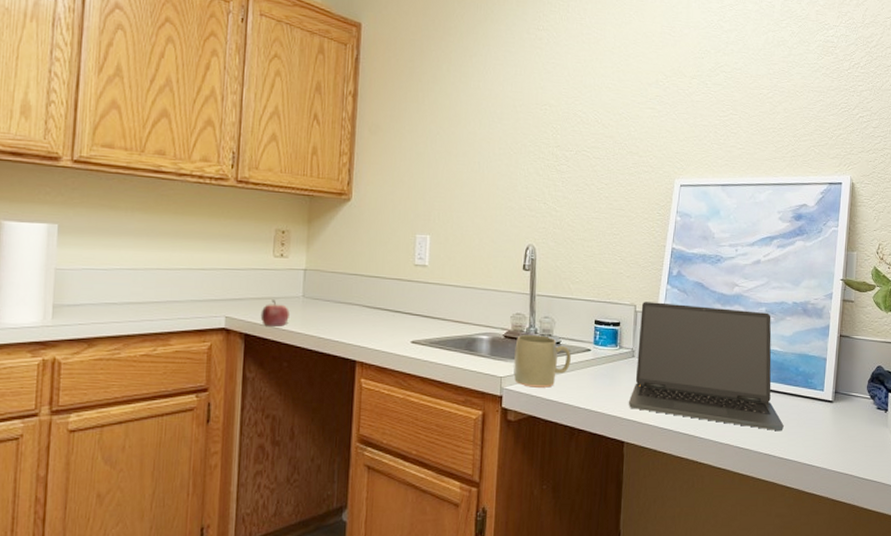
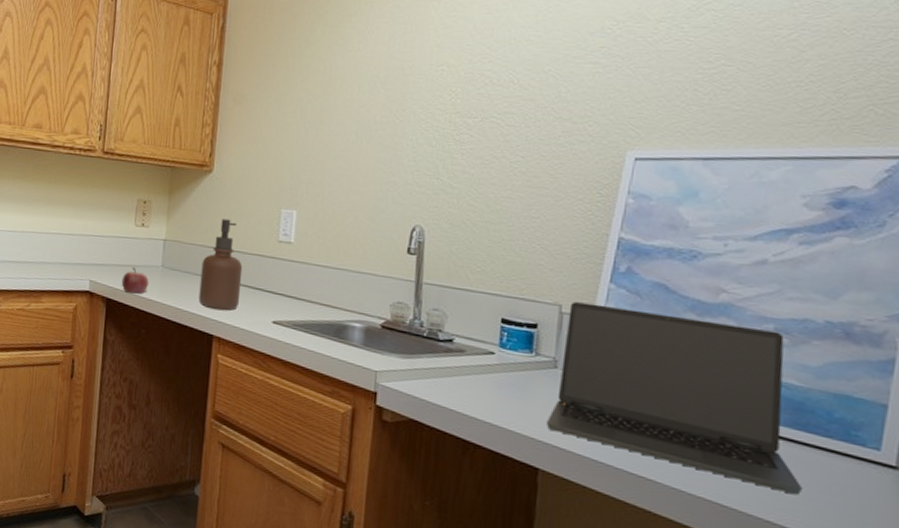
soap dispenser: none [341,246,383,336] -> present [198,218,243,312]
mug: present [514,335,571,388] -> none [392,327,468,390]

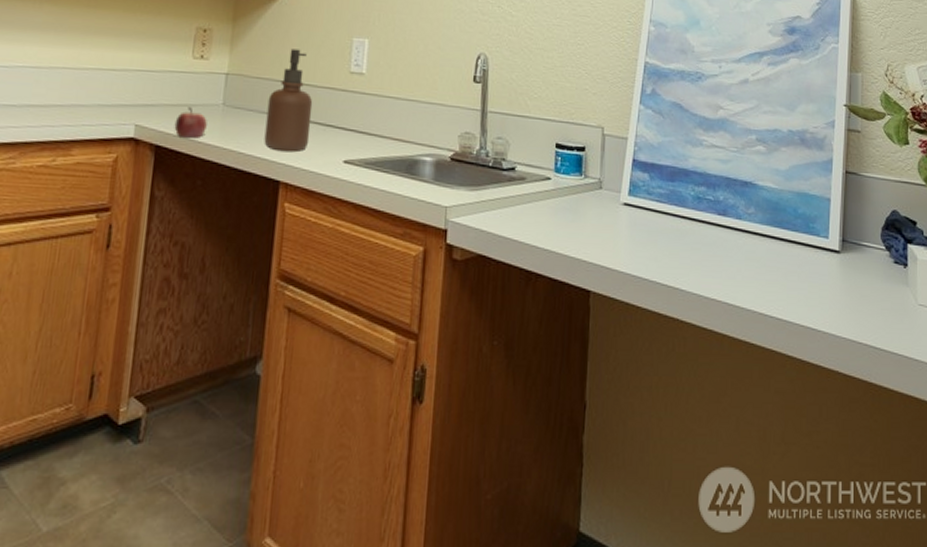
laptop: present [546,302,802,496] -> none [595,123,782,286]

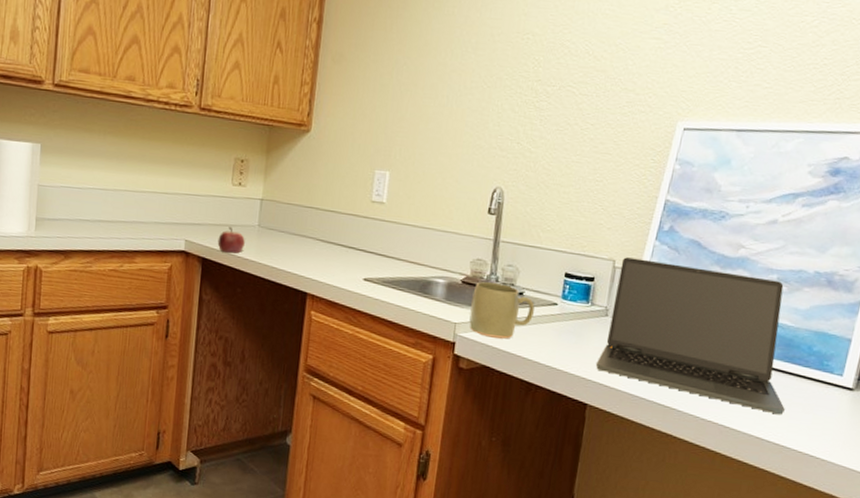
soap dispenser: present [264,48,313,153] -> none [294,178,337,270]
mug: none [461,158,528,222] -> present [469,282,535,339]
laptop: none [595,123,782,286] -> present [595,257,785,415]

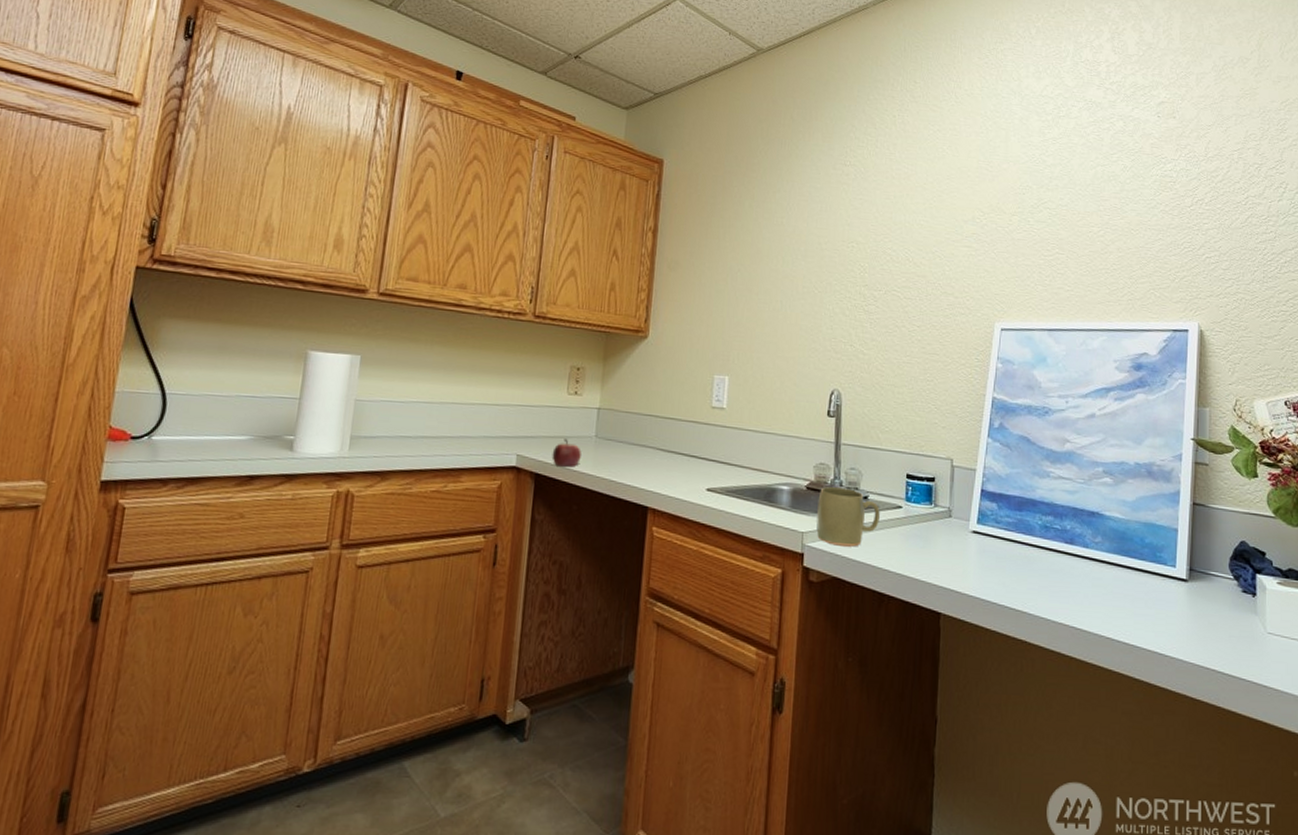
laptop: present [595,257,785,415] -> none [945,456,1129,612]

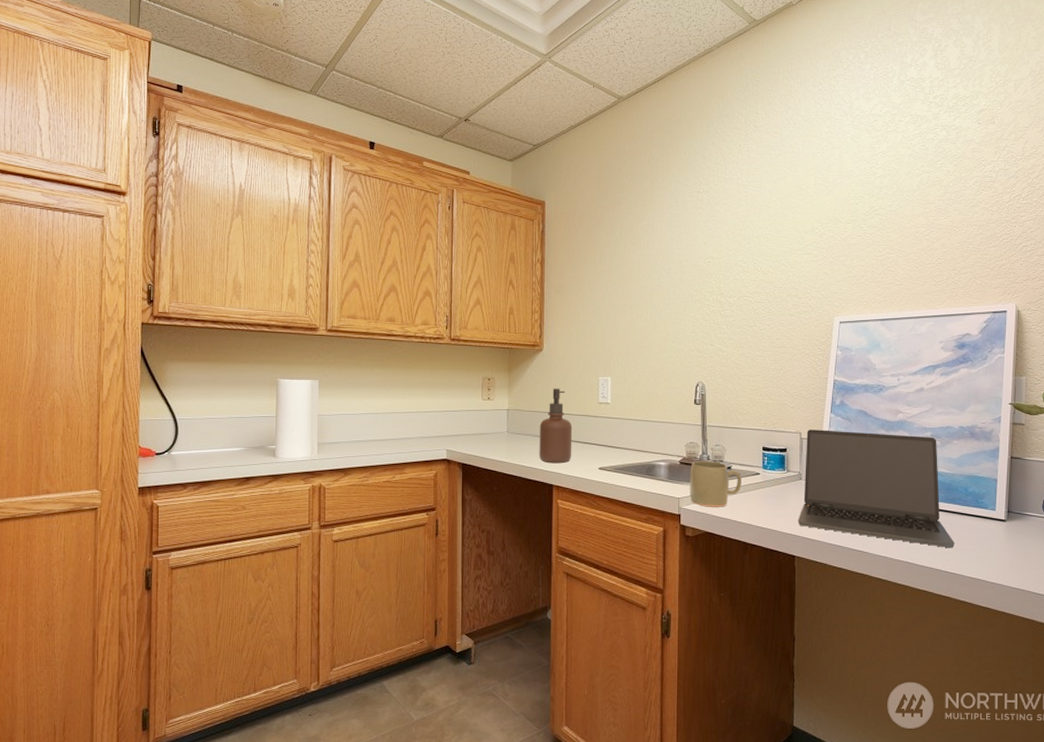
fruit: present [552,439,581,469] -> none [474,435,497,458]
soap dispenser: none [633,385,678,481] -> present [539,388,573,464]
laptop: none [945,456,1129,612] -> present [797,429,954,549]

